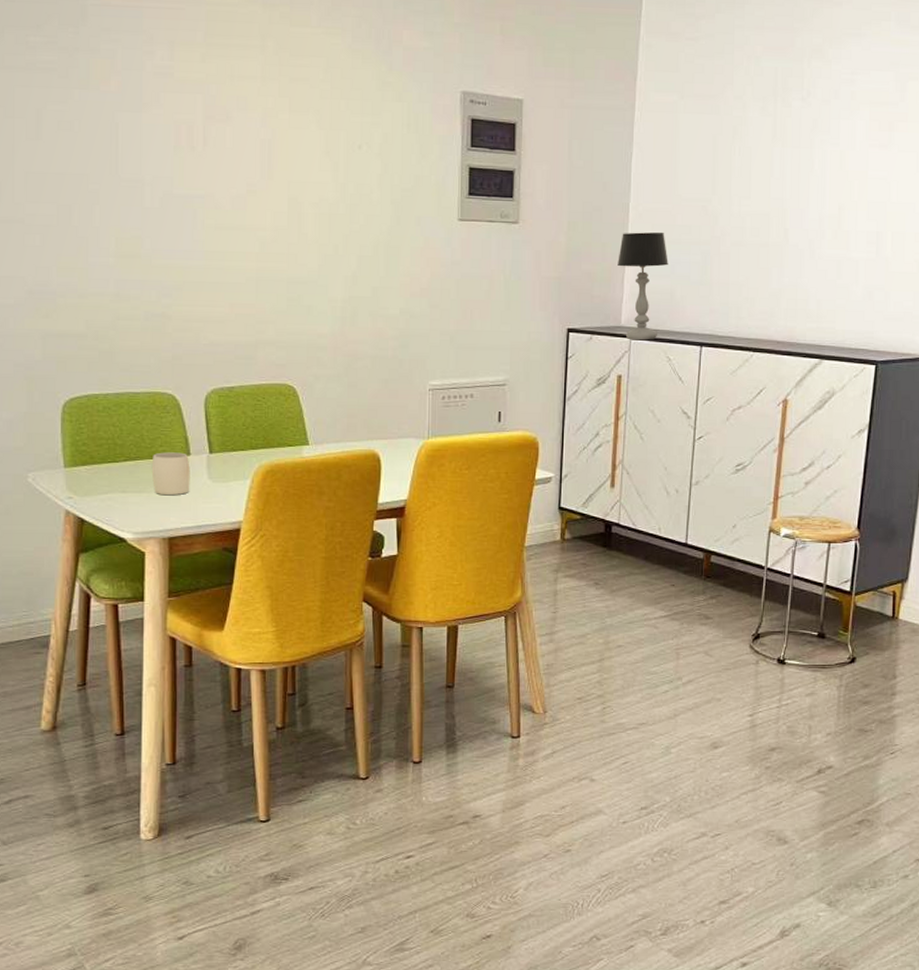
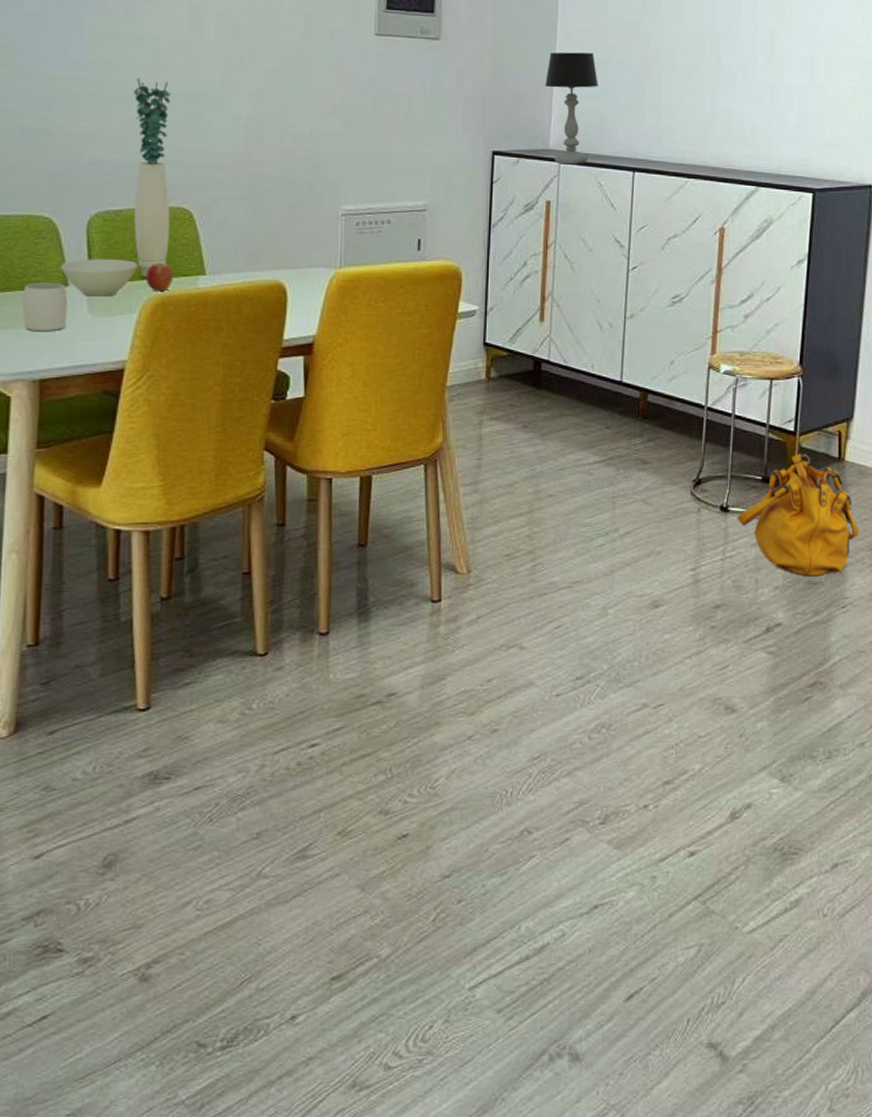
bowl: none [183,431,250,465] -> present [60,259,139,297]
vase: none [241,266,277,447] -> present [133,78,170,277]
fruit: none [257,435,281,460] -> present [146,263,174,292]
handbag: none [793,611,910,725] -> present [737,453,859,577]

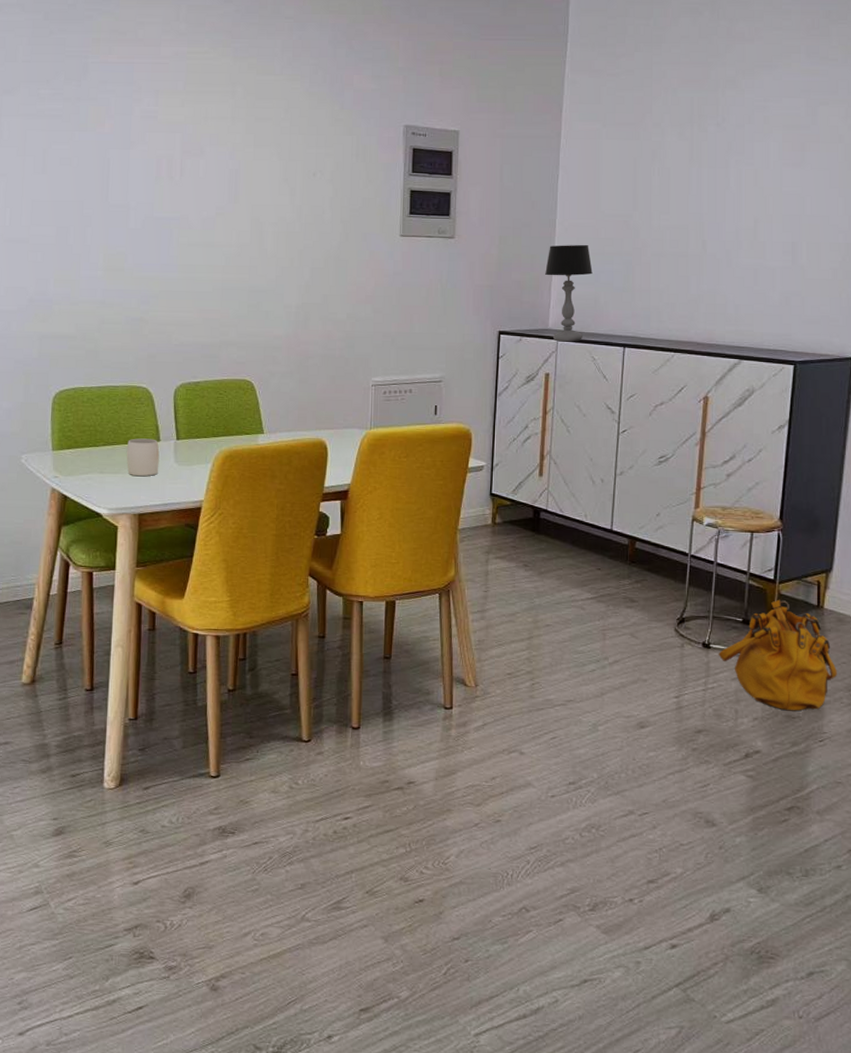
bowl: present [60,259,139,297] -> none [154,420,213,450]
vase: present [133,78,170,277] -> none [209,277,237,435]
fruit: present [146,263,174,292] -> none [218,424,239,447]

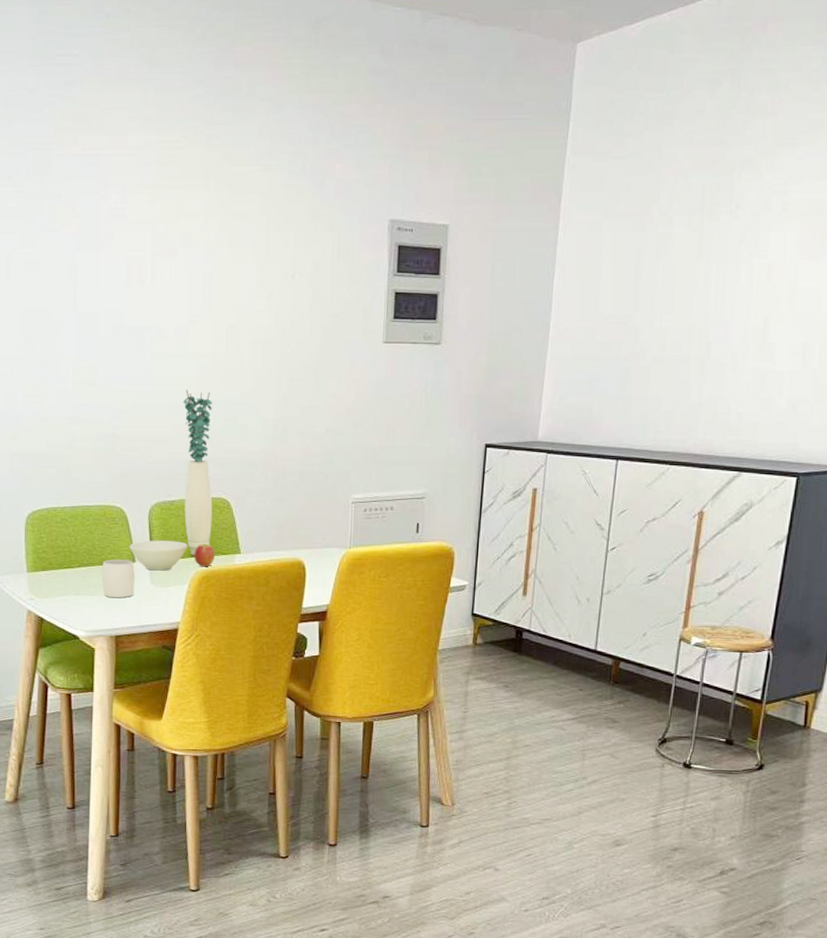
bowl: none [154,420,213,450] -> present [129,540,188,571]
vase: none [209,277,237,435] -> present [183,390,213,555]
fruit: none [218,424,239,447] -> present [194,544,216,567]
table lamp: present [545,244,593,342] -> none [536,349,587,455]
handbag: present [718,599,837,711] -> none [699,719,820,830]

